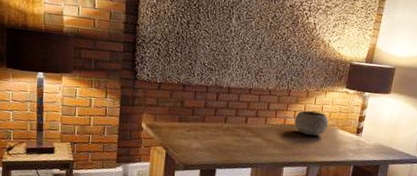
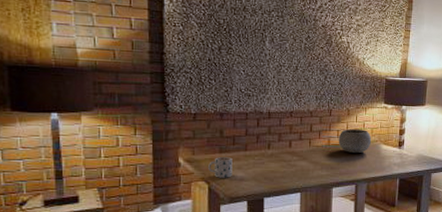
mug: none [167,125,190,146] -> present [208,157,233,178]

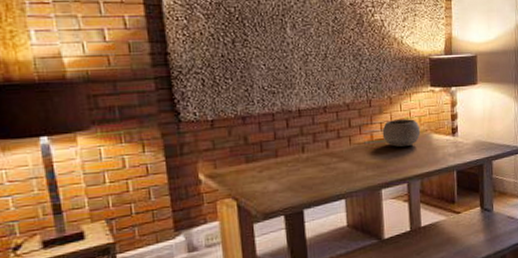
mug: present [208,157,233,178] -> none [234,167,264,193]

